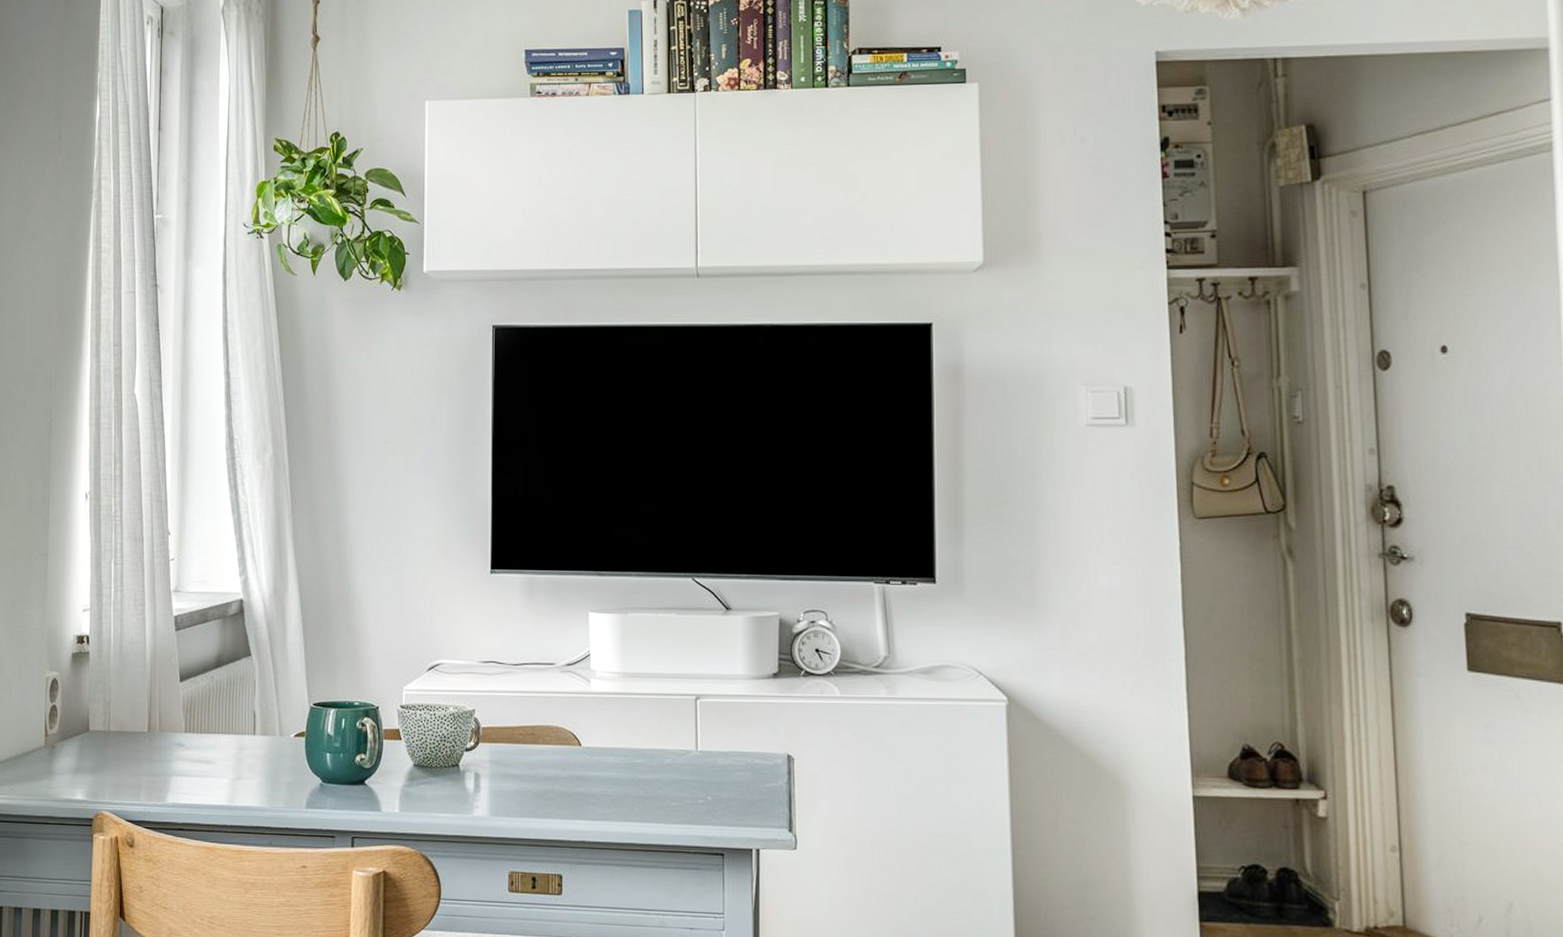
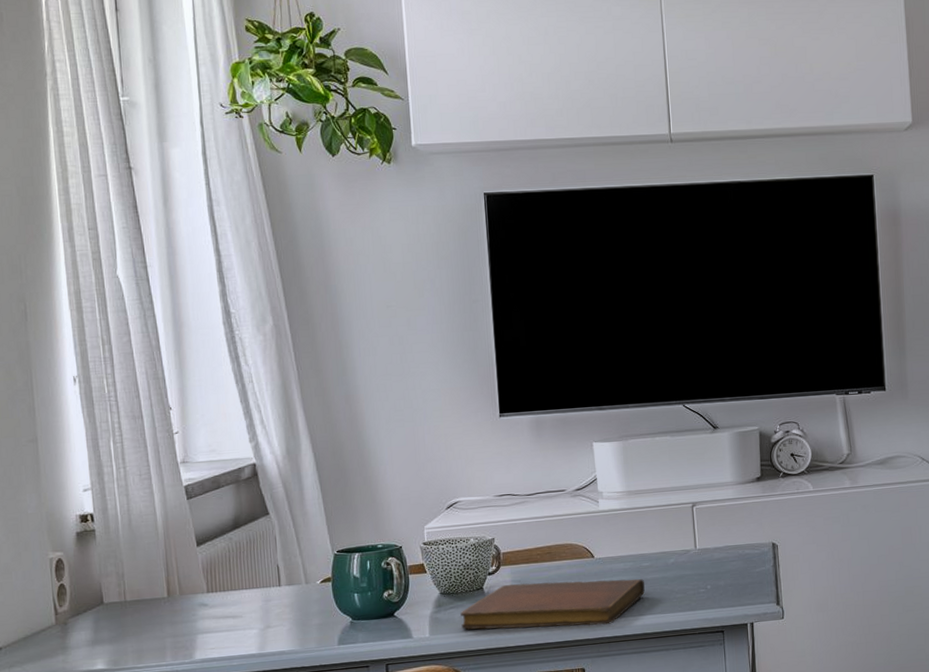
notebook: none [433,764,635,827] -> present [460,579,645,630]

